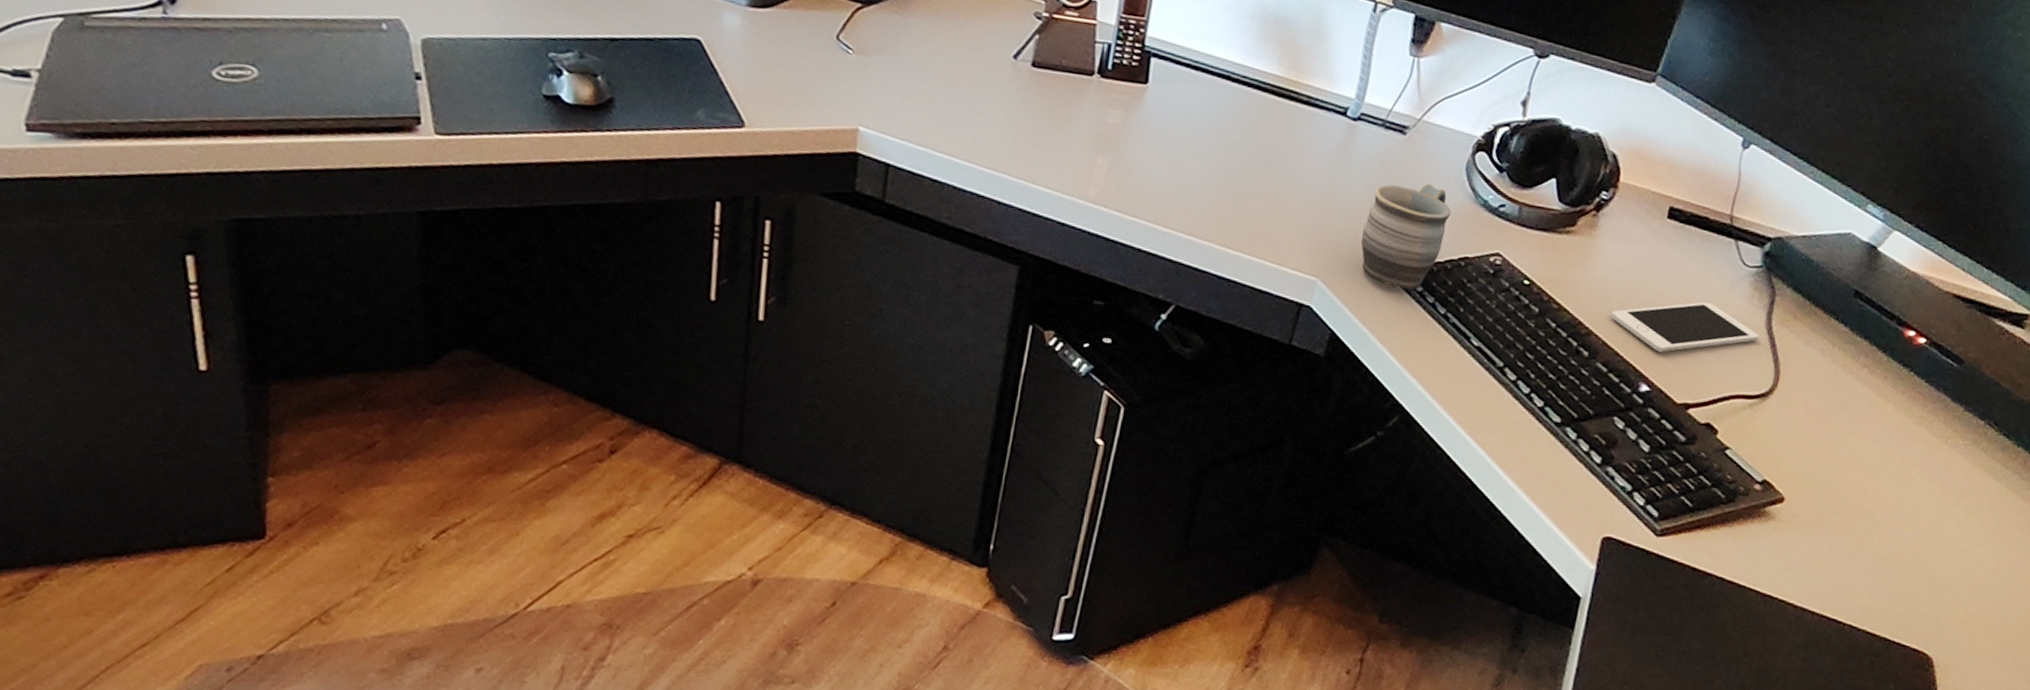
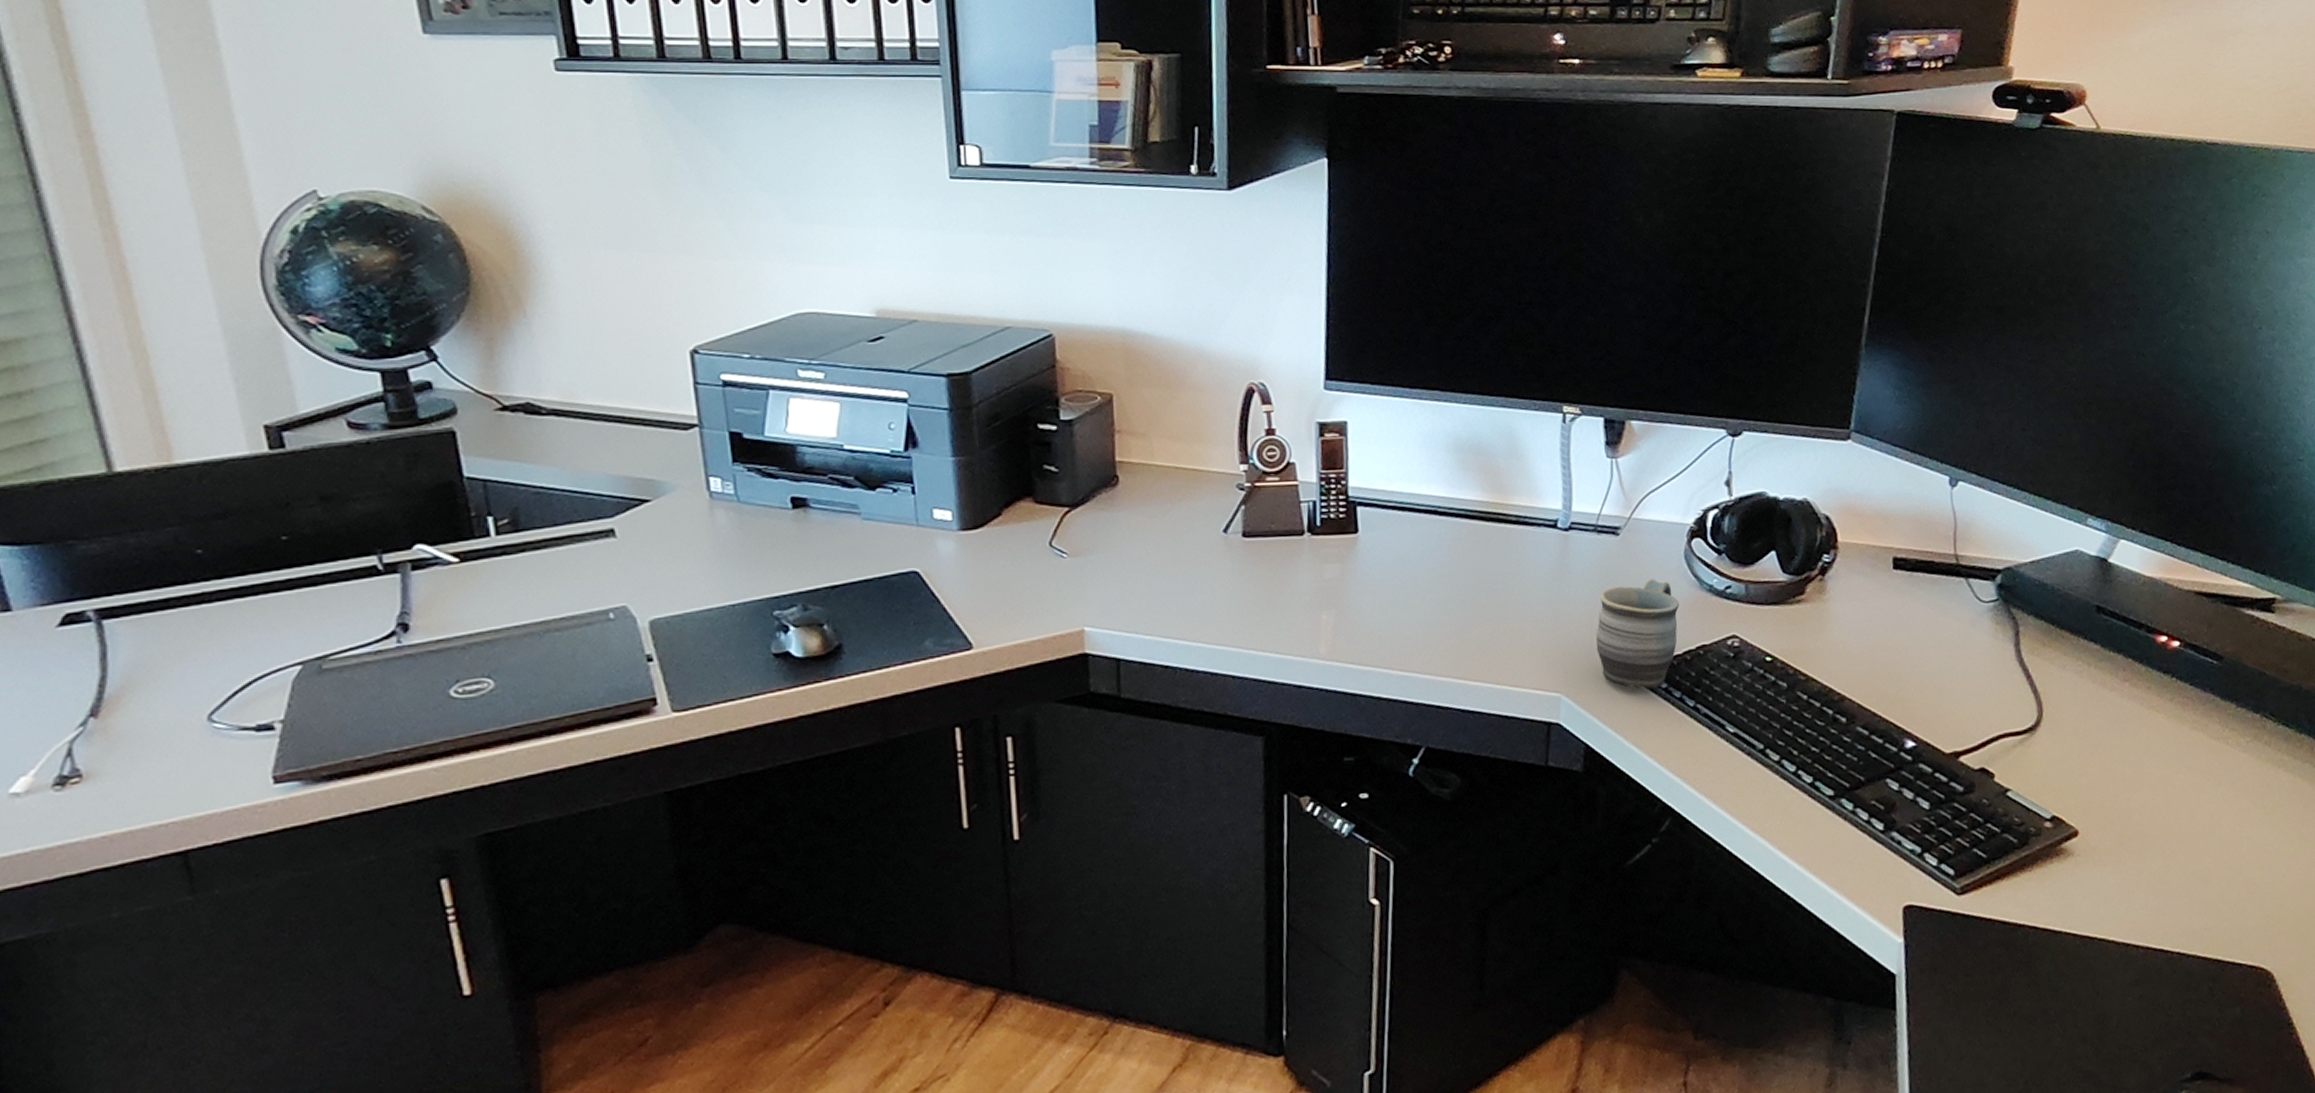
cell phone: present [1611,301,1760,352] -> none [1859,644,2013,705]

